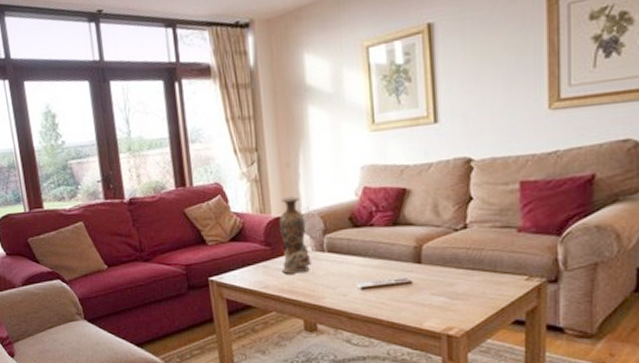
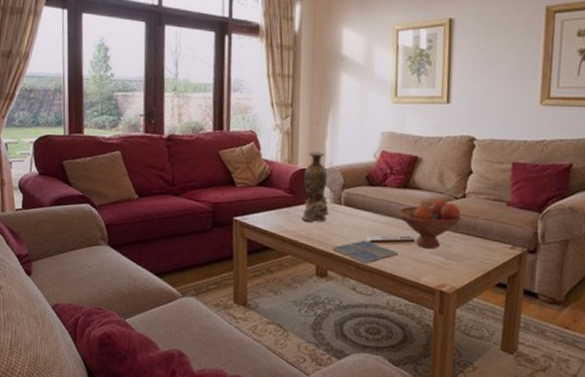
drink coaster: none [318,287,395,312] -> present [331,240,399,263]
fruit bowl: none [389,233,464,289] -> present [398,199,461,249]

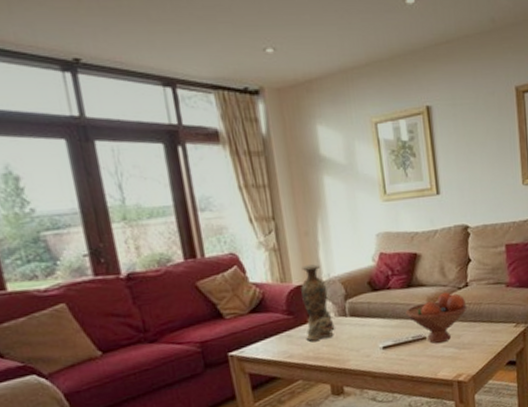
drink coaster: present [331,240,399,263] -> none [343,347,413,371]

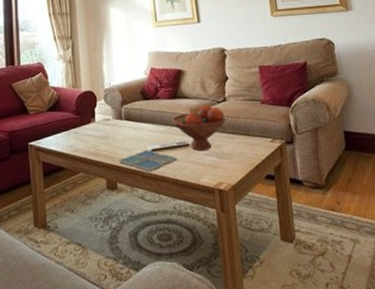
vase with dog figurine: present [301,264,335,342] -> none [88,74,112,139]
drink coaster: none [343,347,413,371] -> present [118,149,177,171]

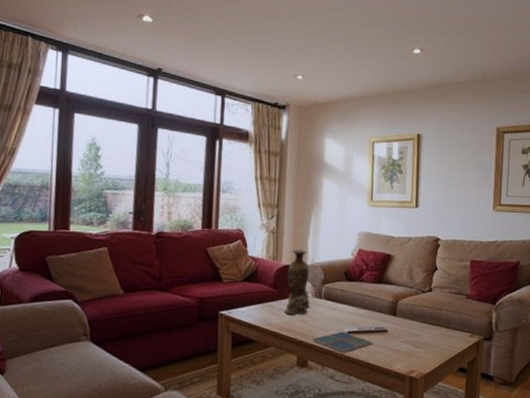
vase with dog figurine: none [88,74,112,139] -> present [284,249,310,315]
fruit bowl: present [171,105,226,151] -> none [373,293,428,338]

